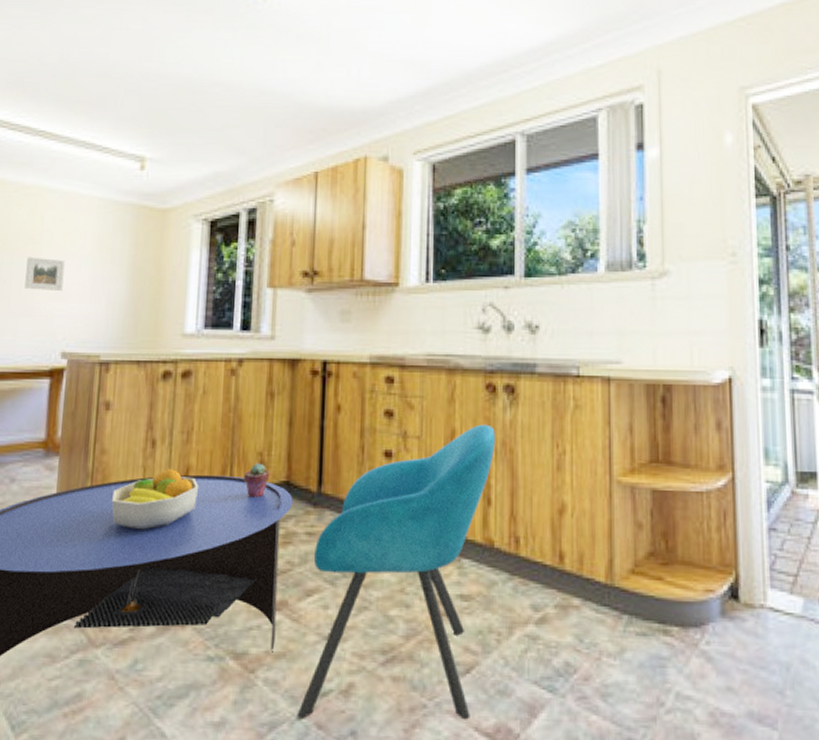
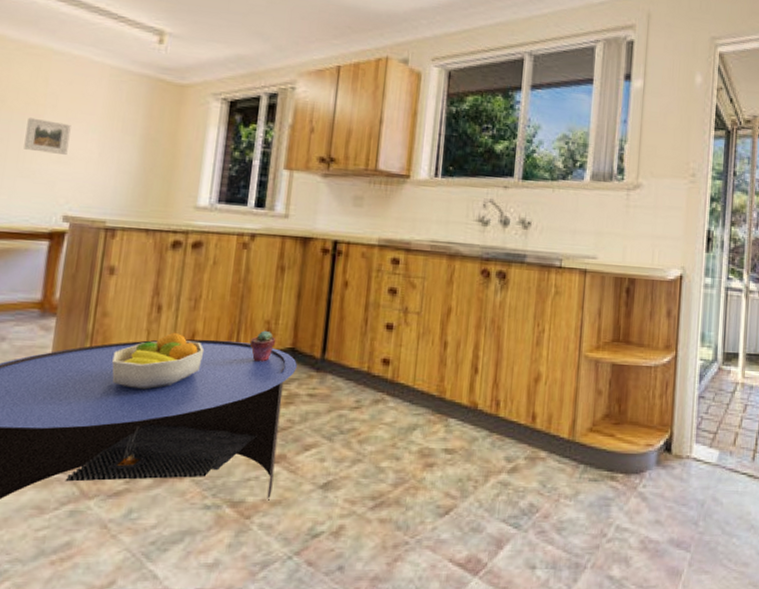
chair: present [297,424,495,720] -> none [288,304,486,557]

